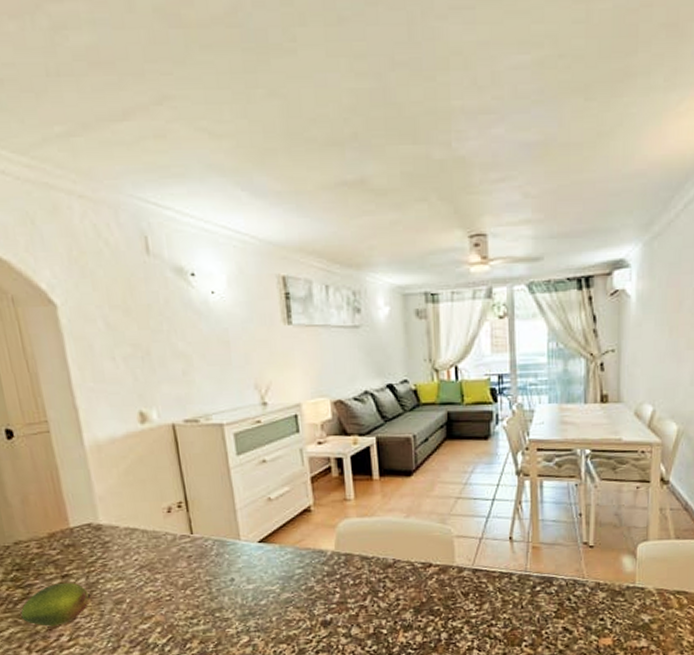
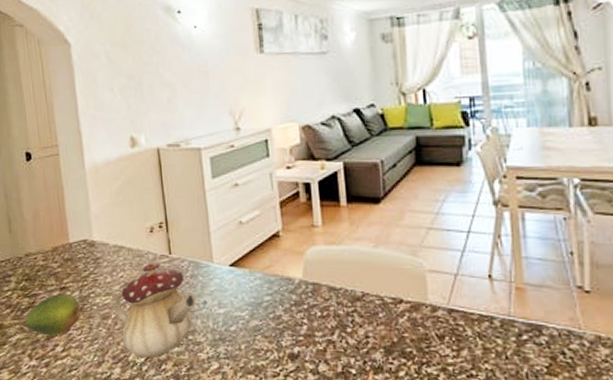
teapot: none [129,543,224,639] -> present [114,263,197,358]

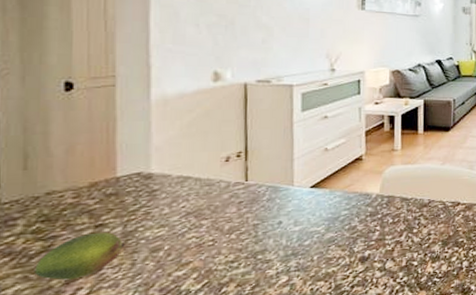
teapot: present [114,263,197,358] -> none [170,190,272,285]

